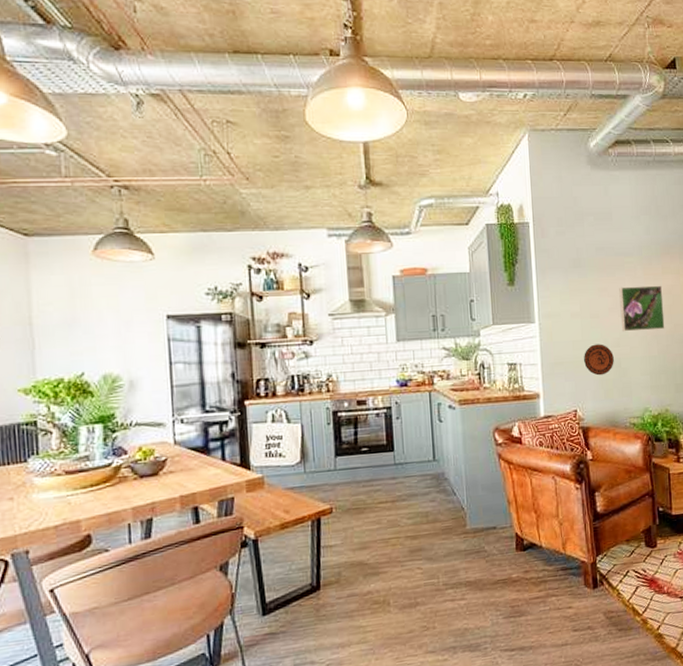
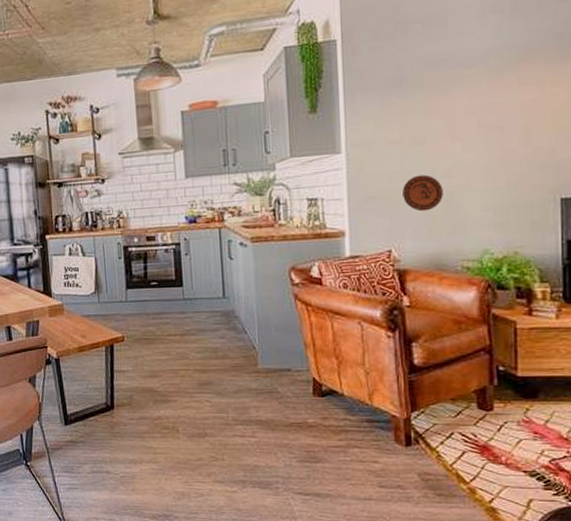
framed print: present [619,285,665,332] -> none [454,100,519,160]

